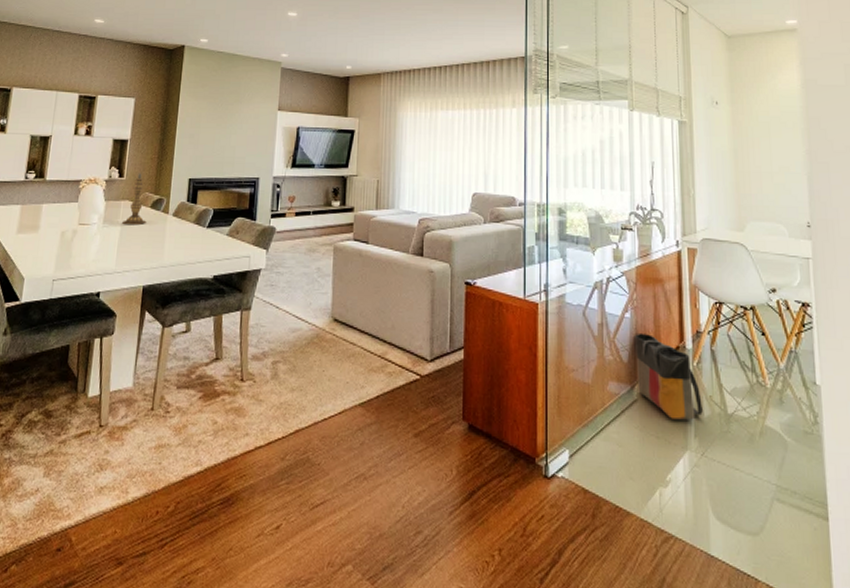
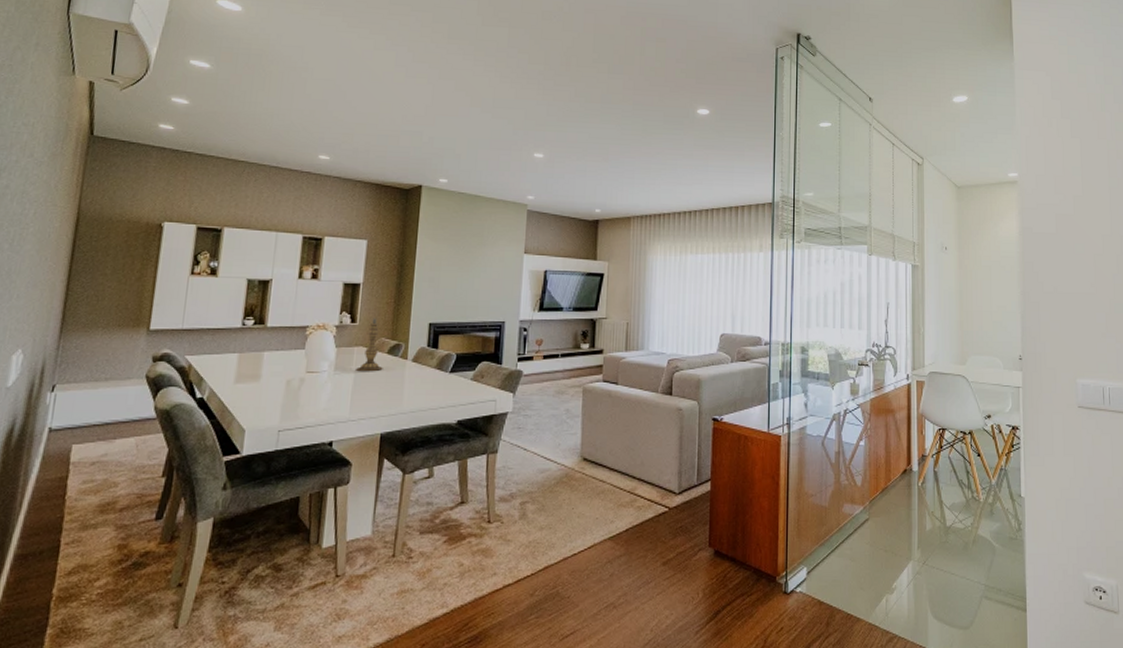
tote bag: present [635,332,703,420] -> none [868,458,925,534]

